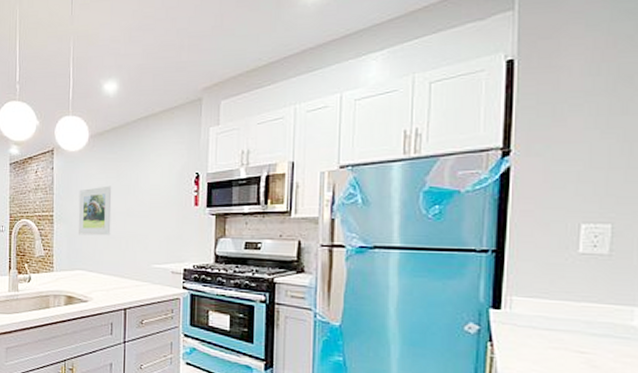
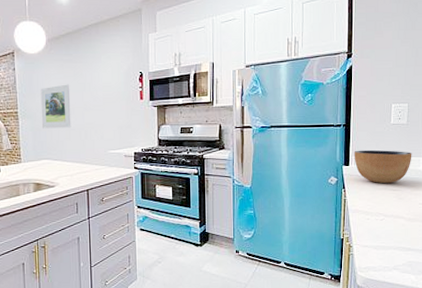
bowl: none [510,288,619,342] -> present [354,149,412,184]

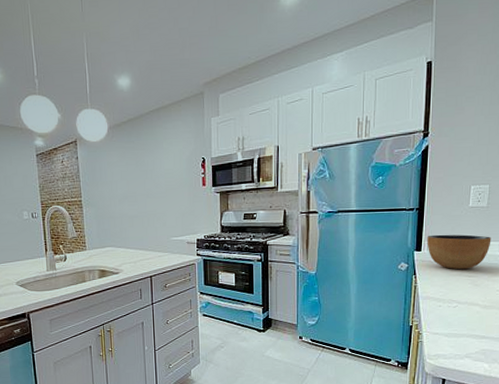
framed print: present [40,84,71,129] -> none [103,171,134,217]

